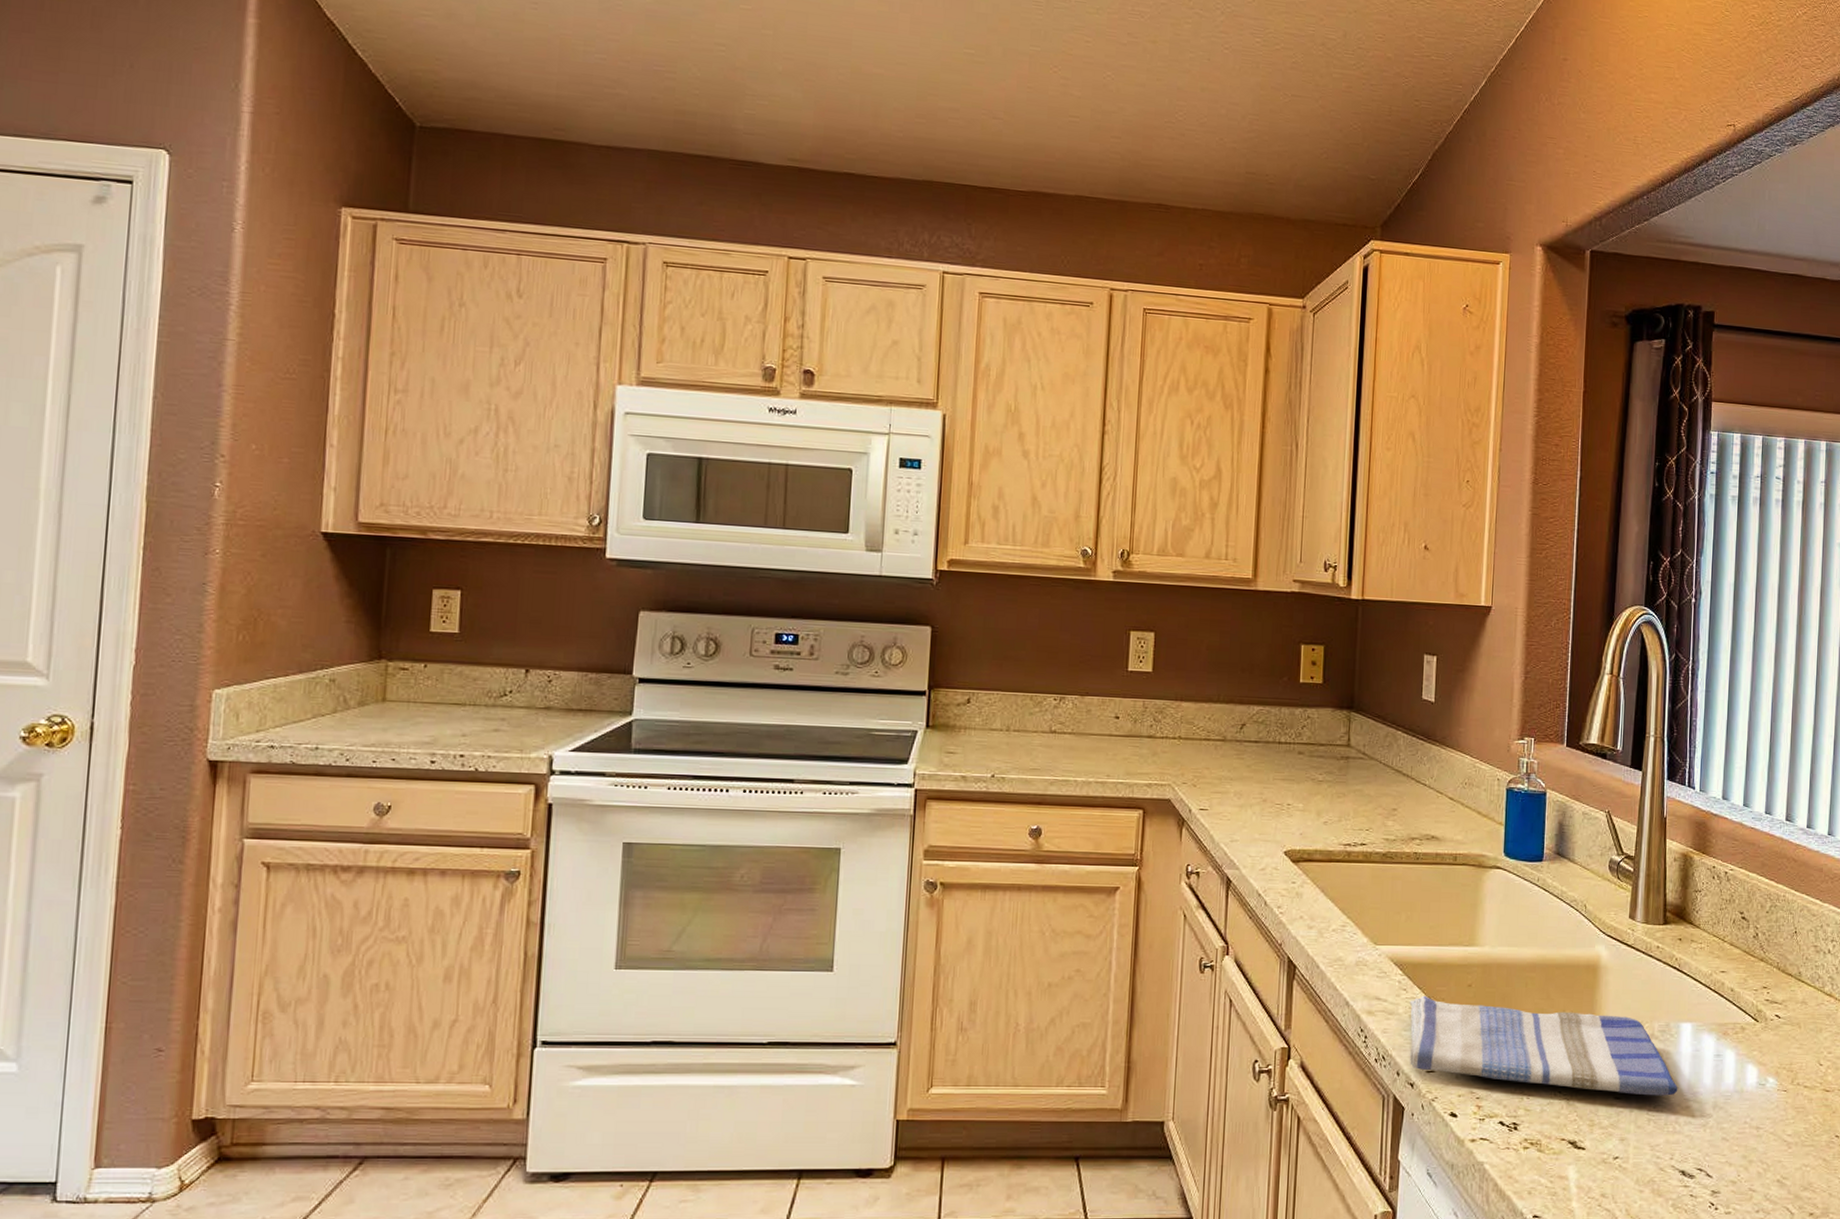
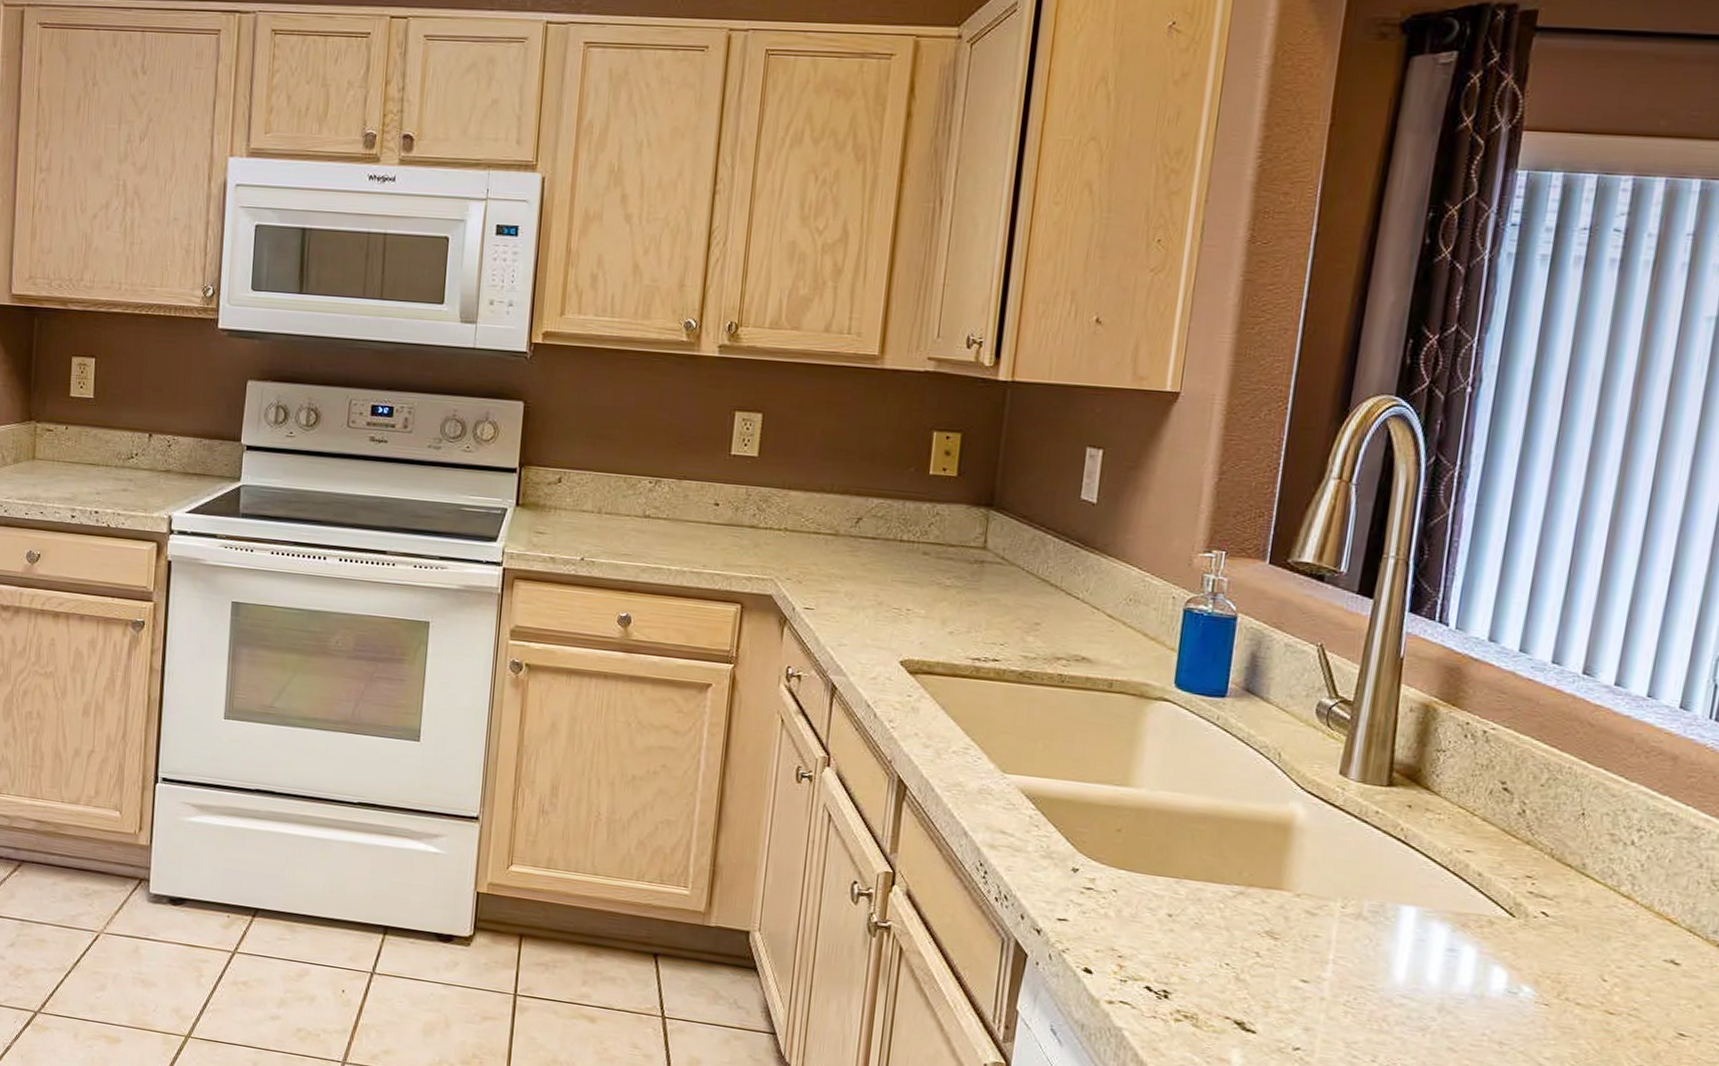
dish towel: present [1409,995,1678,1096] -> none [1037,834,1390,989]

